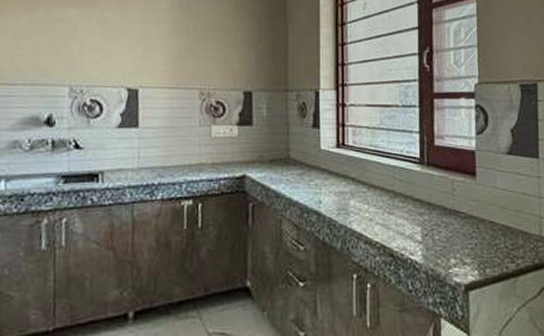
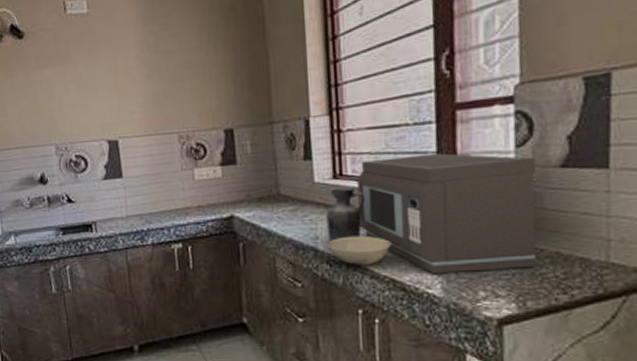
soup bowl: none [328,202,383,232] -> present [326,235,392,266]
ceramic jug: none [329,155,362,208] -> present [326,186,365,243]
microwave: none [356,133,493,242] -> present [357,153,537,275]

